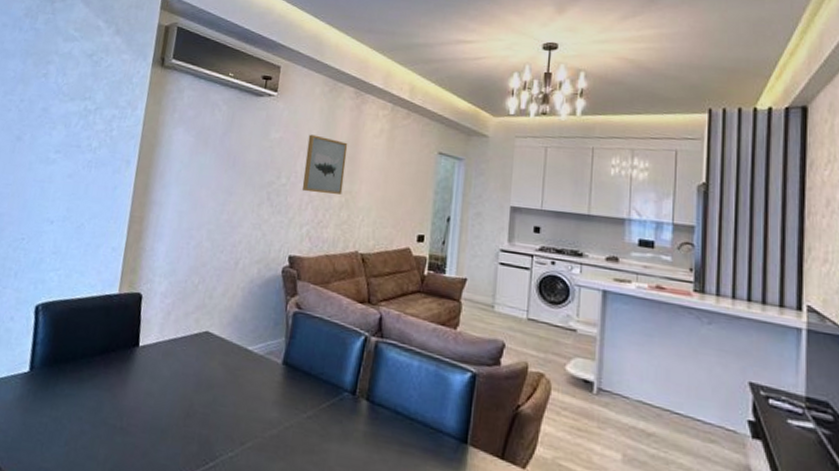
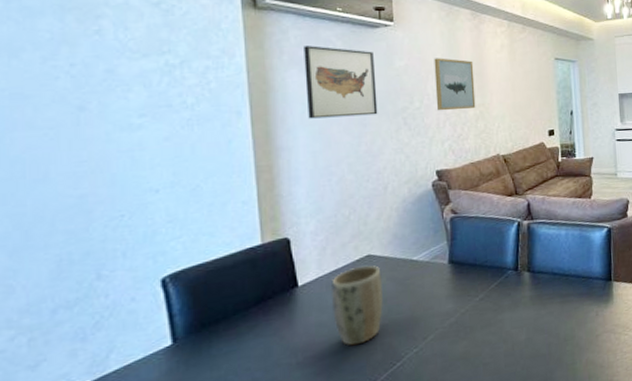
plant pot: none [161,340,215,428] -> present [330,265,383,346]
wall art: none [183,106,253,185] -> present [304,46,378,119]

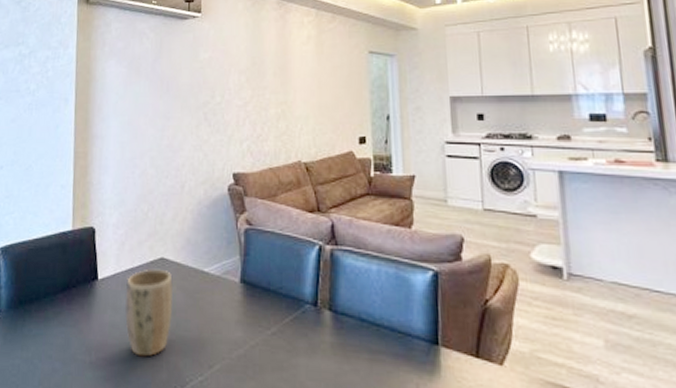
wall art: present [304,46,378,119] -> none [120,37,182,109]
wall art: present [434,58,476,111] -> none [237,50,278,108]

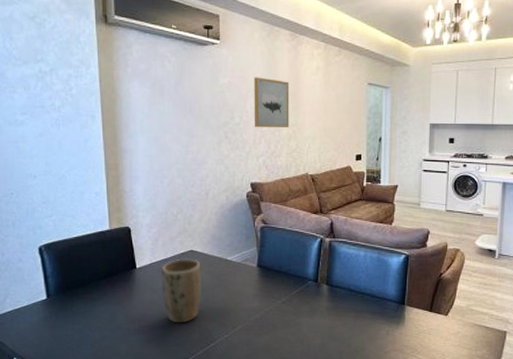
wall art: none [237,50,278,108] -> present [254,77,290,128]

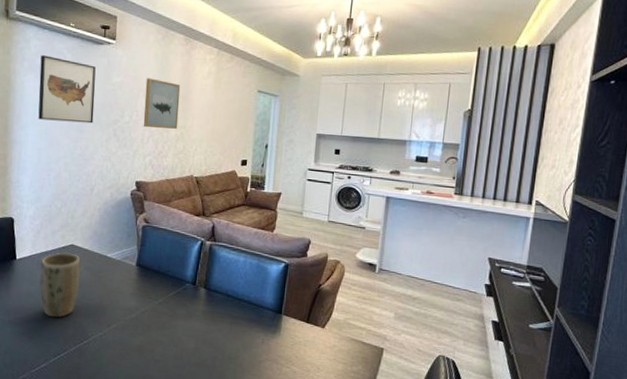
wall art: none [144,60,203,127] -> present [38,55,96,124]

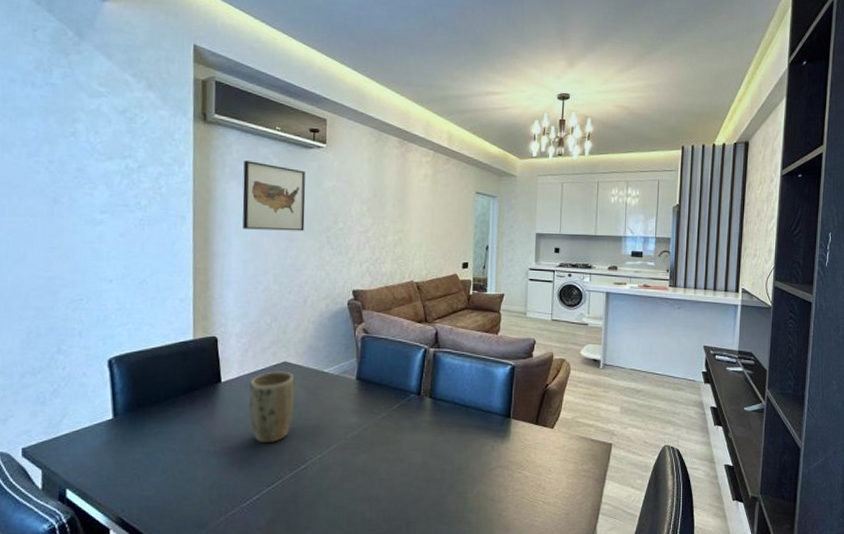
wall art: present [143,78,181,129] -> none [358,182,397,234]

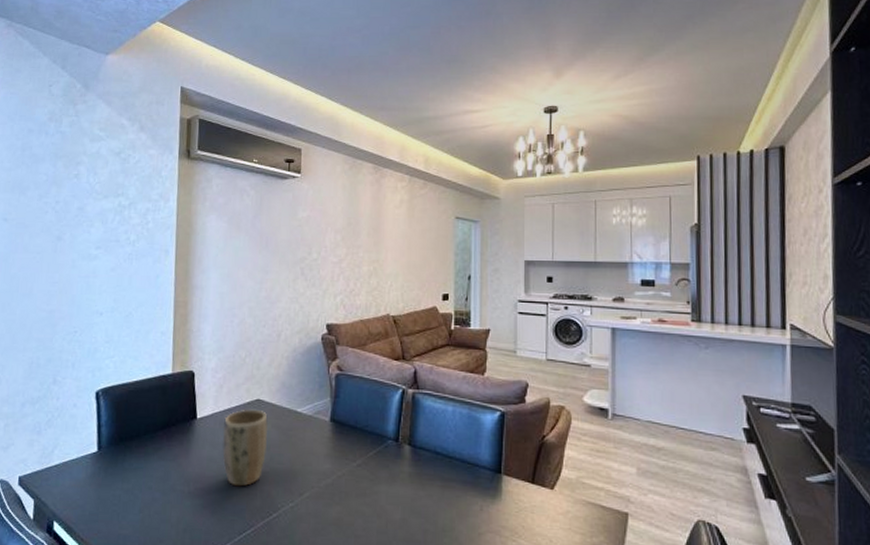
wall art: present [242,160,306,231] -> none [220,194,281,263]

